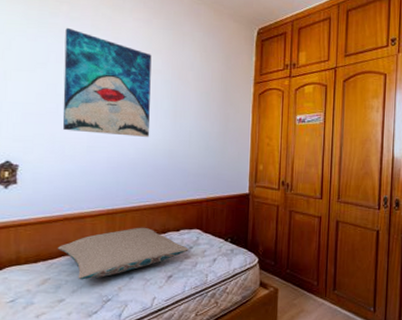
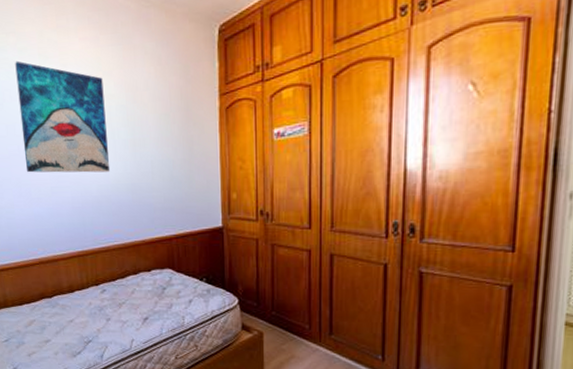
pillow: present [57,227,189,280] -> none [37,268,162,322]

